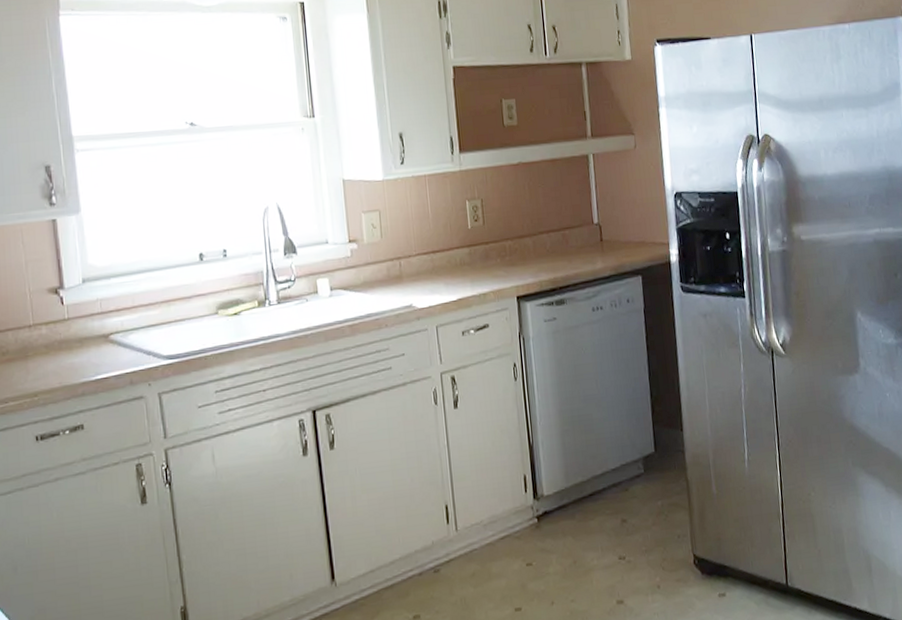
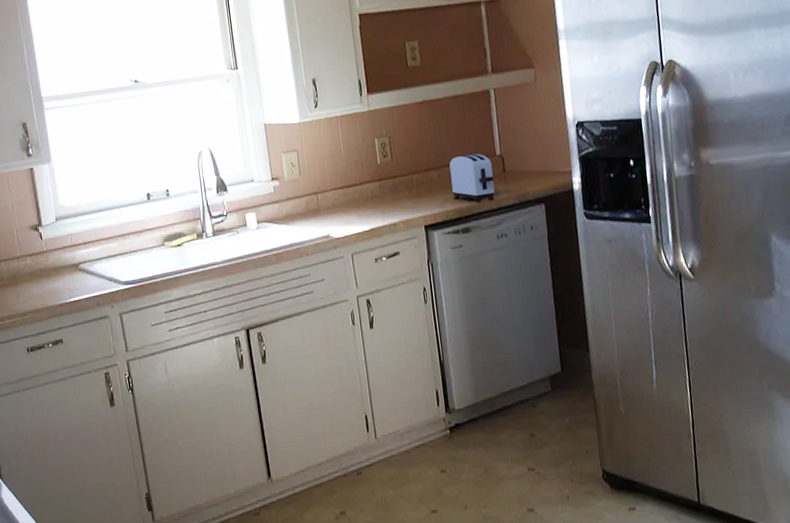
toaster: none [544,221,592,274] -> present [449,153,495,204]

